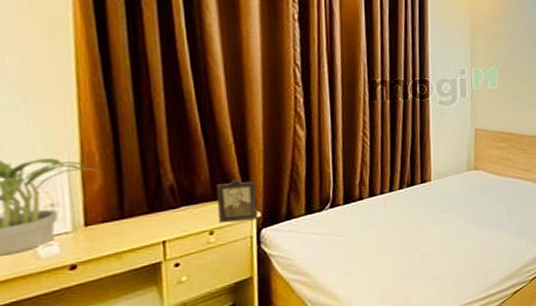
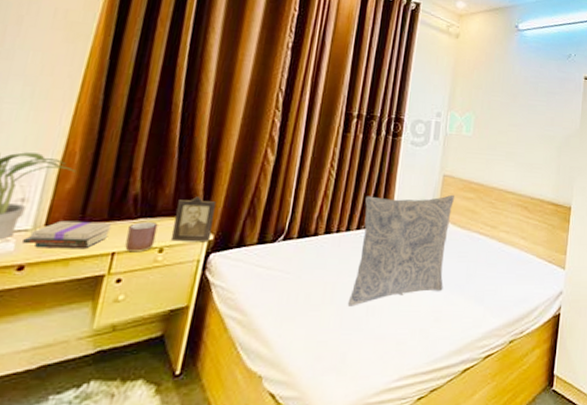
books: none [66,214,155,248] -> present [23,220,112,249]
mug: none [173,208,203,239] -> present [125,222,158,253]
pillow: none [402,146,488,256] -> present [347,194,454,307]

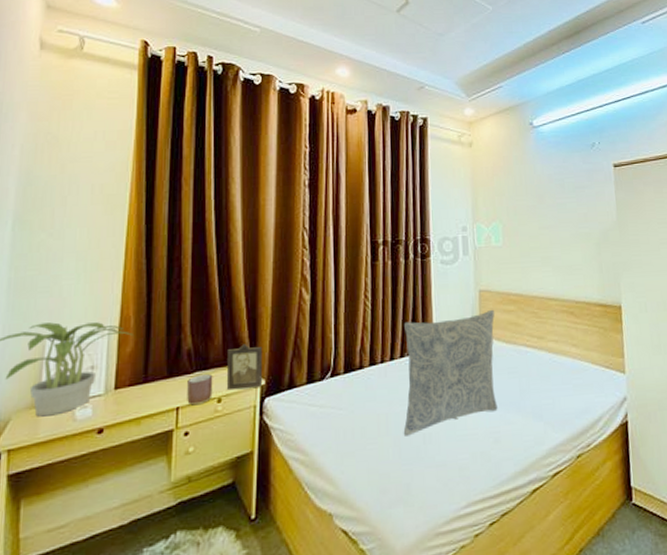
books: present [23,220,112,249] -> none [98,379,173,411]

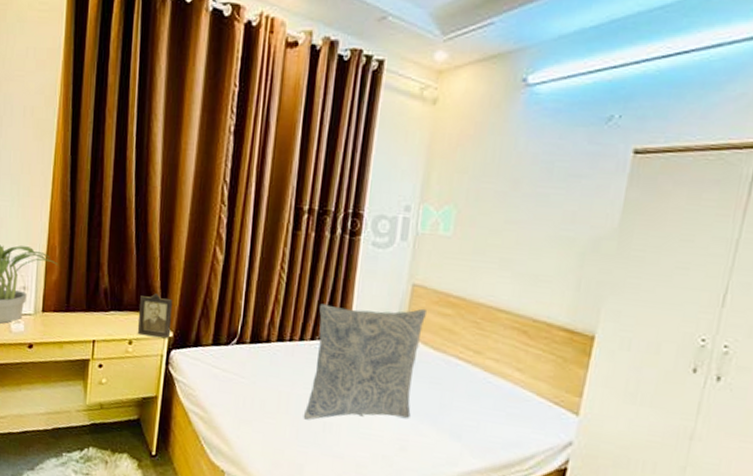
mug: present [187,374,213,406] -> none [102,314,126,343]

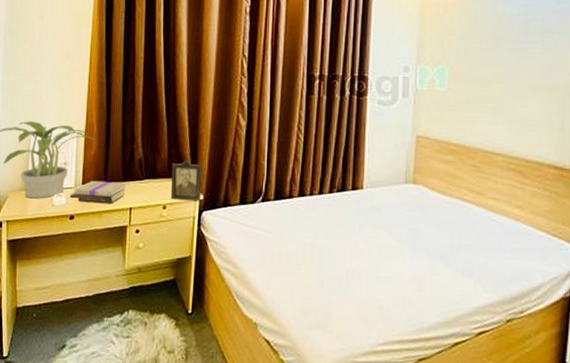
books: none [29,308,90,334] -> present [70,180,127,204]
pillow: present [303,303,427,420] -> none [327,157,431,268]

